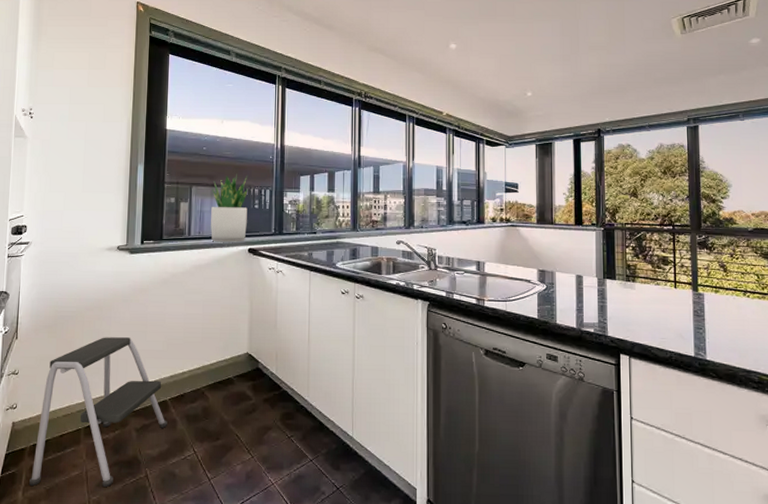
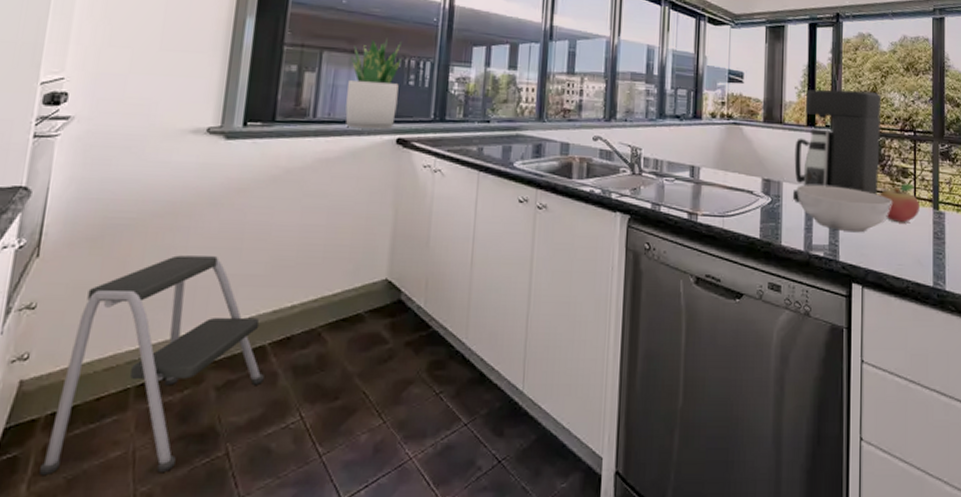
coffee maker: none [564,193,642,288] -> present [792,89,882,202]
bowl: none [568,273,655,312] -> present [796,184,893,233]
fruit: none [641,269,680,302] -> present [878,183,920,222]

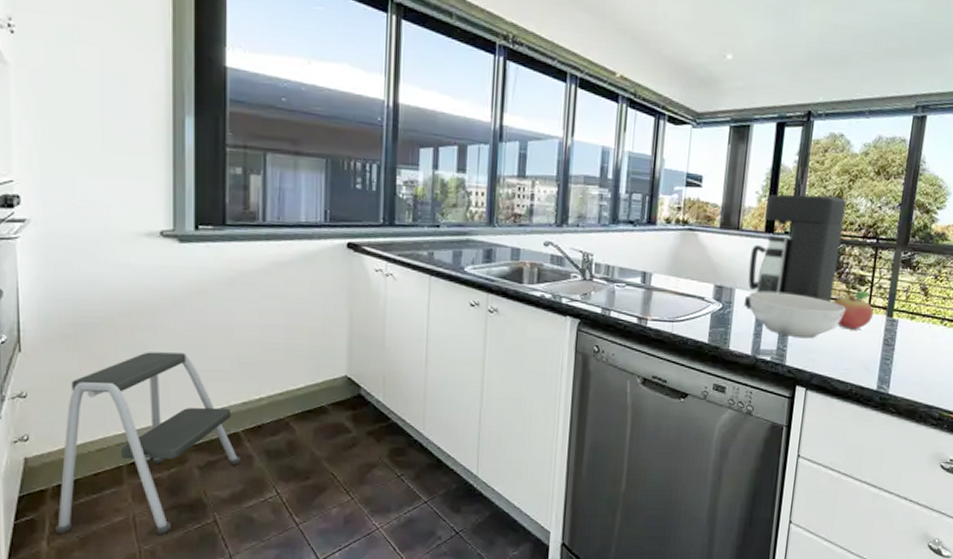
planter: present [345,38,403,130] -> none [294,139,347,234]

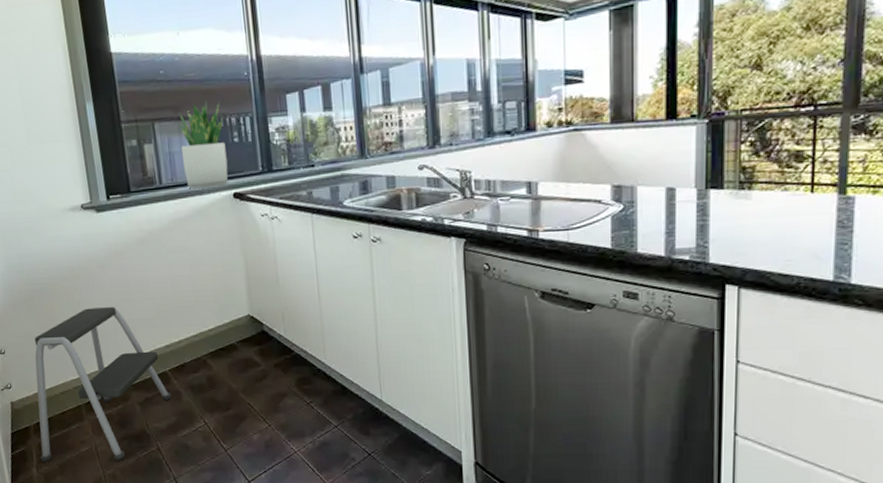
planter: none [294,139,347,234] -> present [179,100,228,189]
coffee maker: present [743,193,847,308] -> none [649,65,769,205]
bowl: present [748,291,846,339] -> none [654,182,781,231]
fruit: present [832,290,874,329] -> none [761,167,819,214]

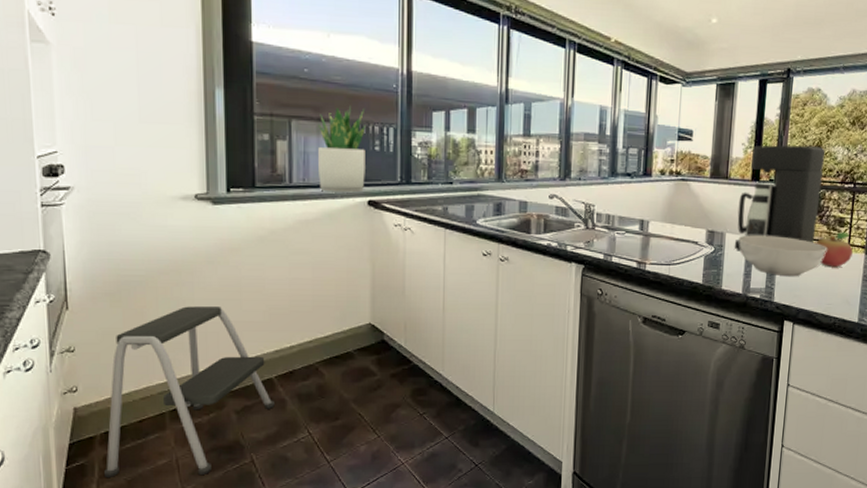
coffee maker: none [649,65,769,205] -> present [734,145,826,250]
bowl: none [654,182,781,231] -> present [738,235,828,277]
fruit: none [761,167,819,214] -> present [815,231,853,267]

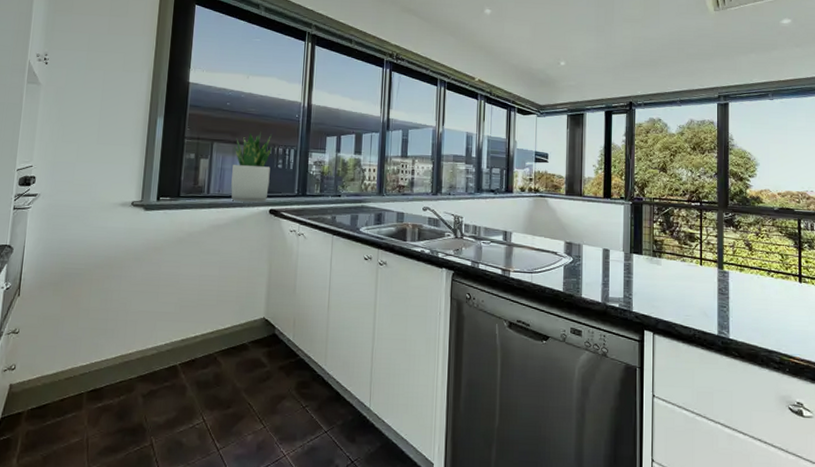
step stool: present [104,305,275,477] -> none [25,297,176,455]
coffee maker: present [734,145,826,250] -> none [591,166,671,261]
bowl: present [738,235,828,277] -> none [595,247,681,288]
fruit: present [815,231,853,267] -> none [668,246,705,280]

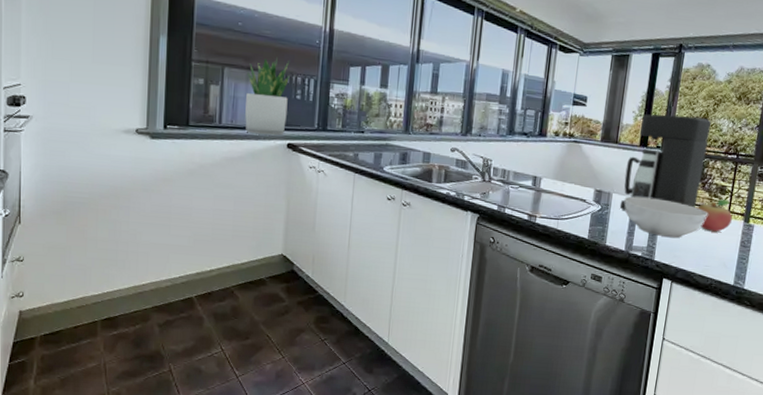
coffee maker: none [591,166,671,261] -> present [619,114,712,210]
bowl: none [595,247,681,288] -> present [624,196,708,238]
fruit: none [668,246,705,280] -> present [696,199,733,232]

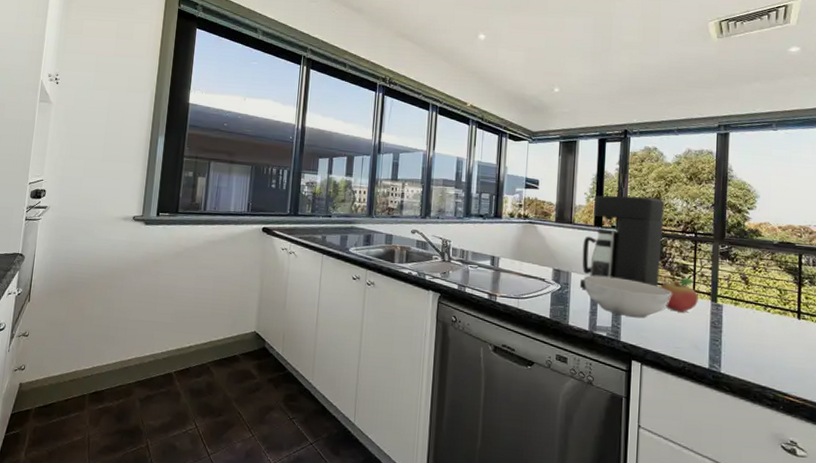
planter: present [245,57,290,136] -> none [226,152,267,221]

